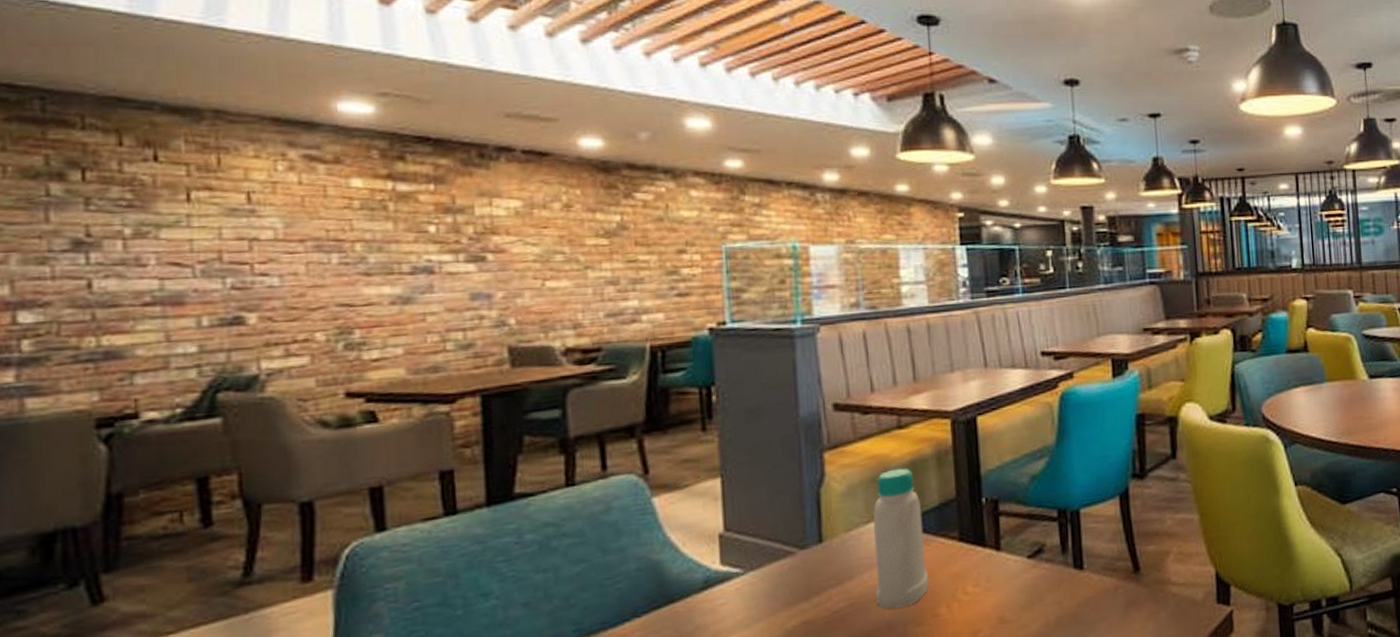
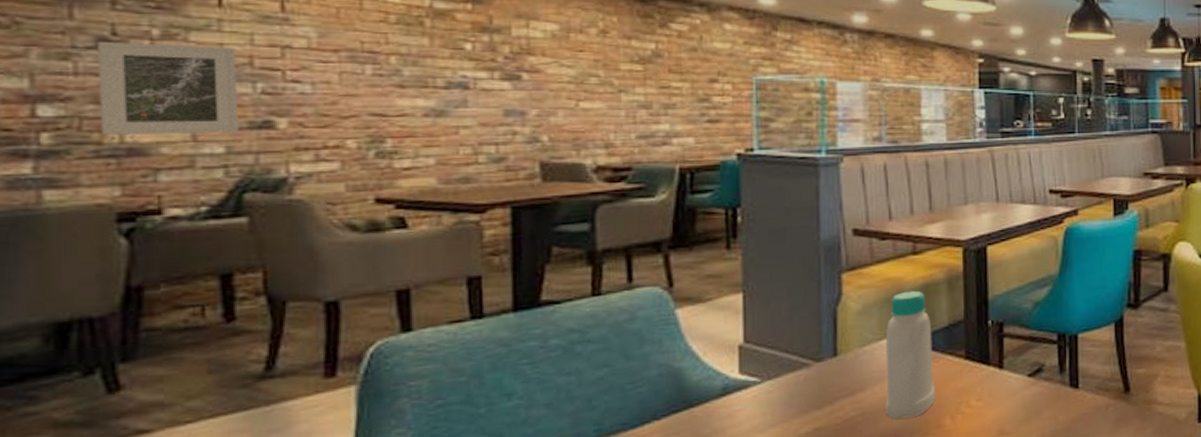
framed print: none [73,243,210,339] -> present [98,41,238,135]

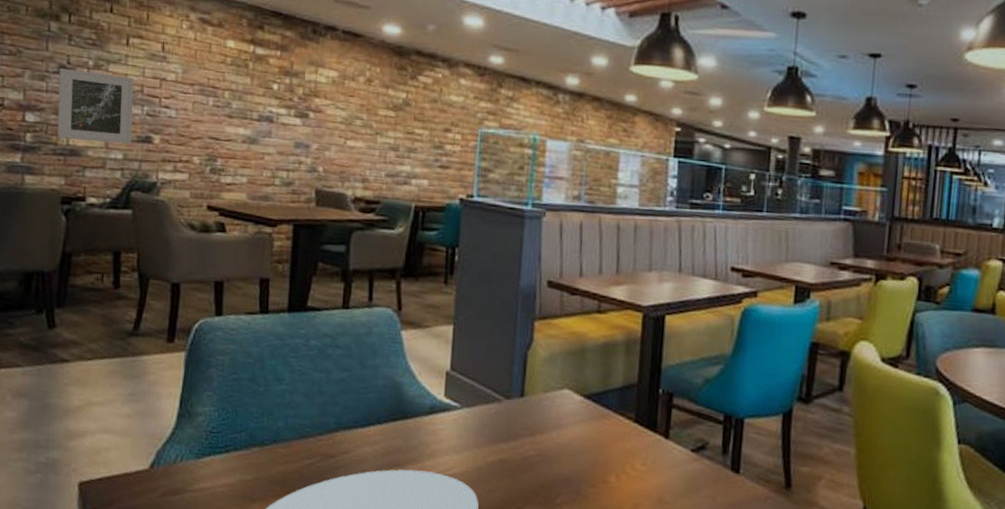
bottle: present [885,290,935,419] -> none [559,347,607,468]

